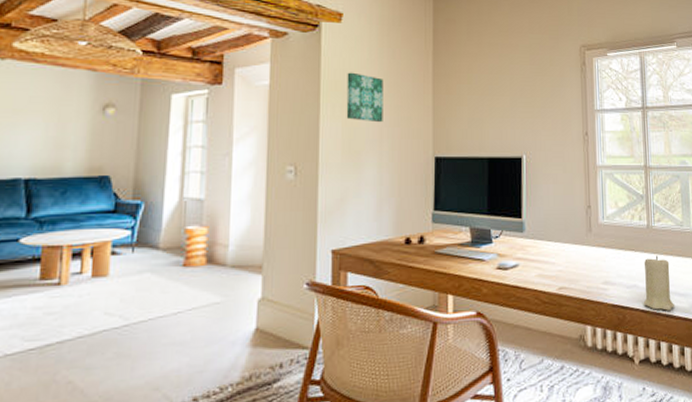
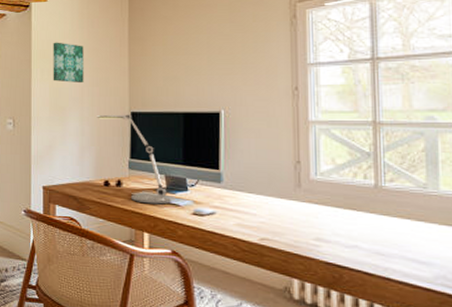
desk lamp: none [397,160,476,261] -> present [97,114,171,205]
candle: present [643,255,675,311] -> none [367,217,413,278]

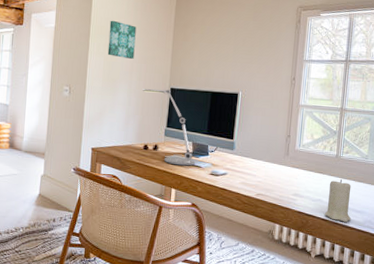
candle: none [367,217,413,278] -> present [324,179,351,222]

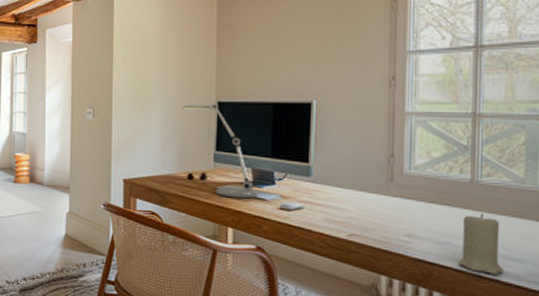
wall art: present [107,20,137,60] -> none [135,26,169,71]

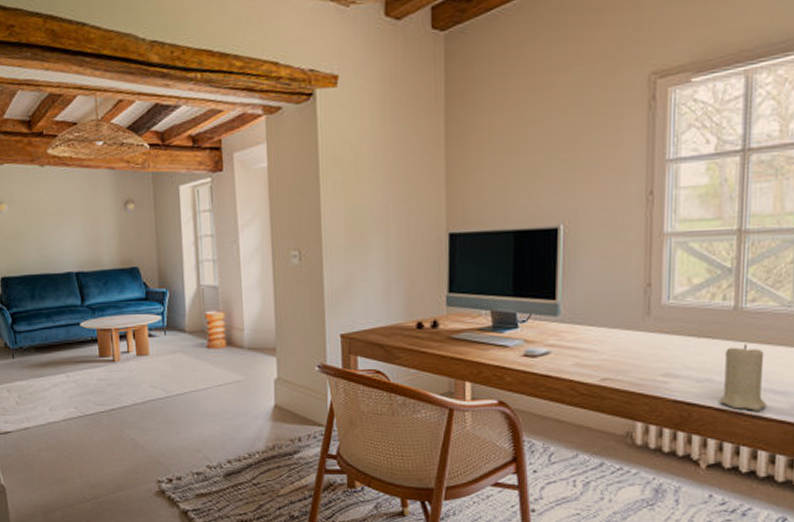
desk lamp: present [181,104,257,199] -> none [406,236,498,347]

